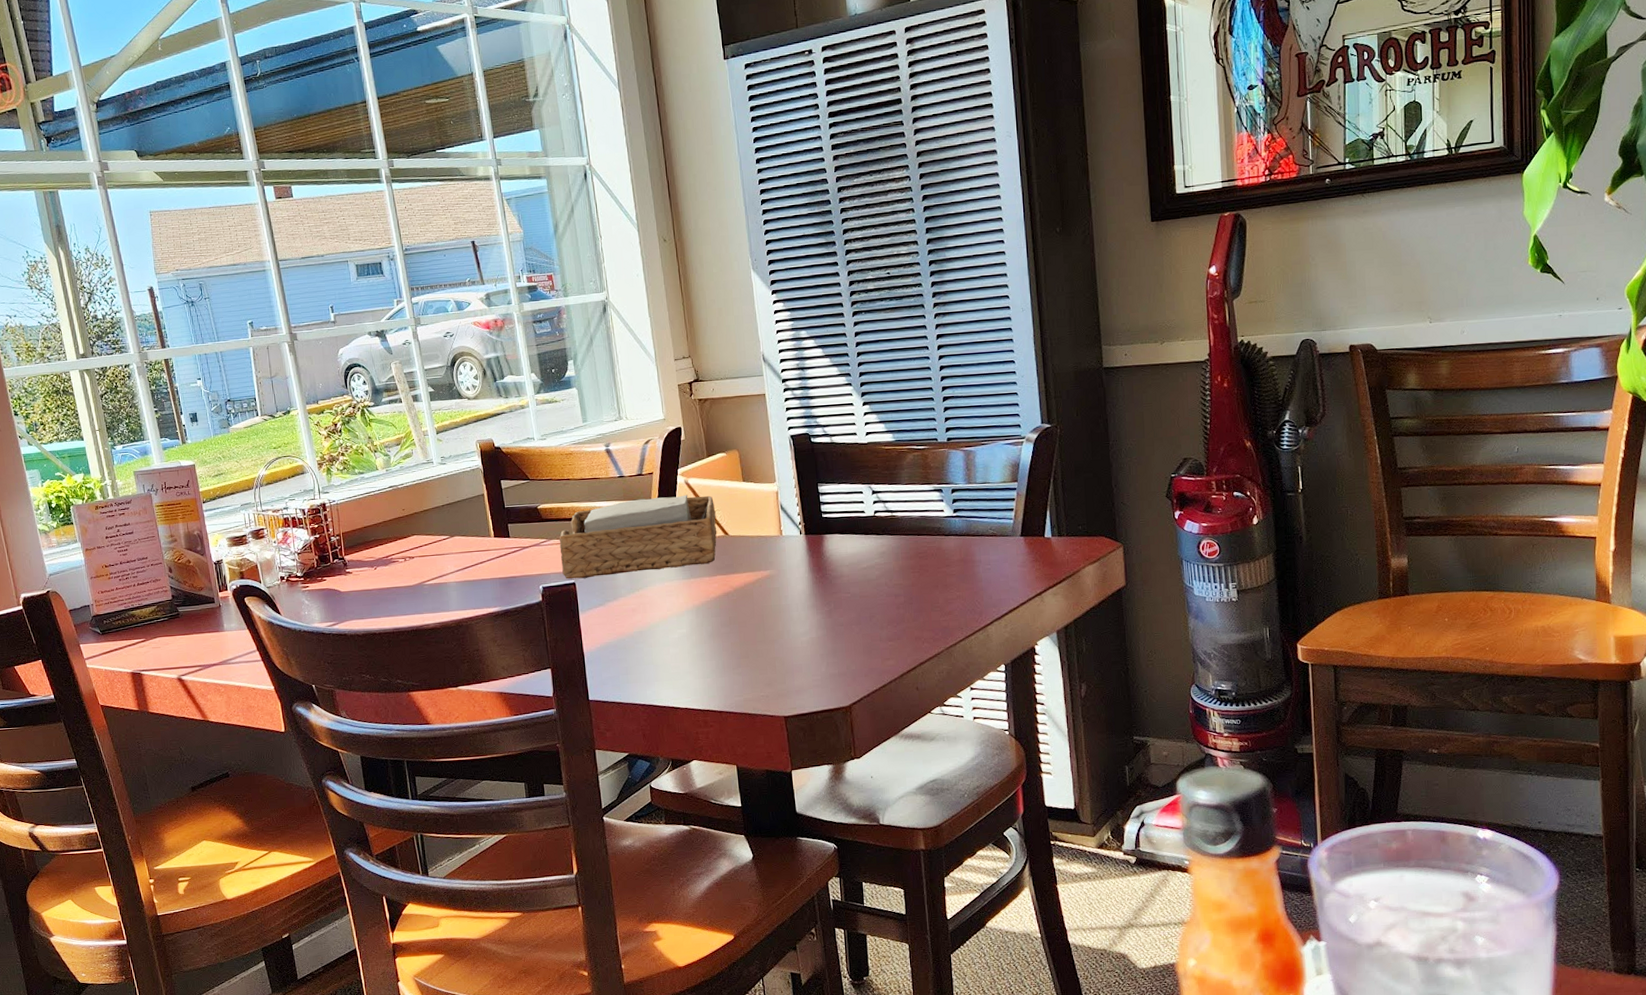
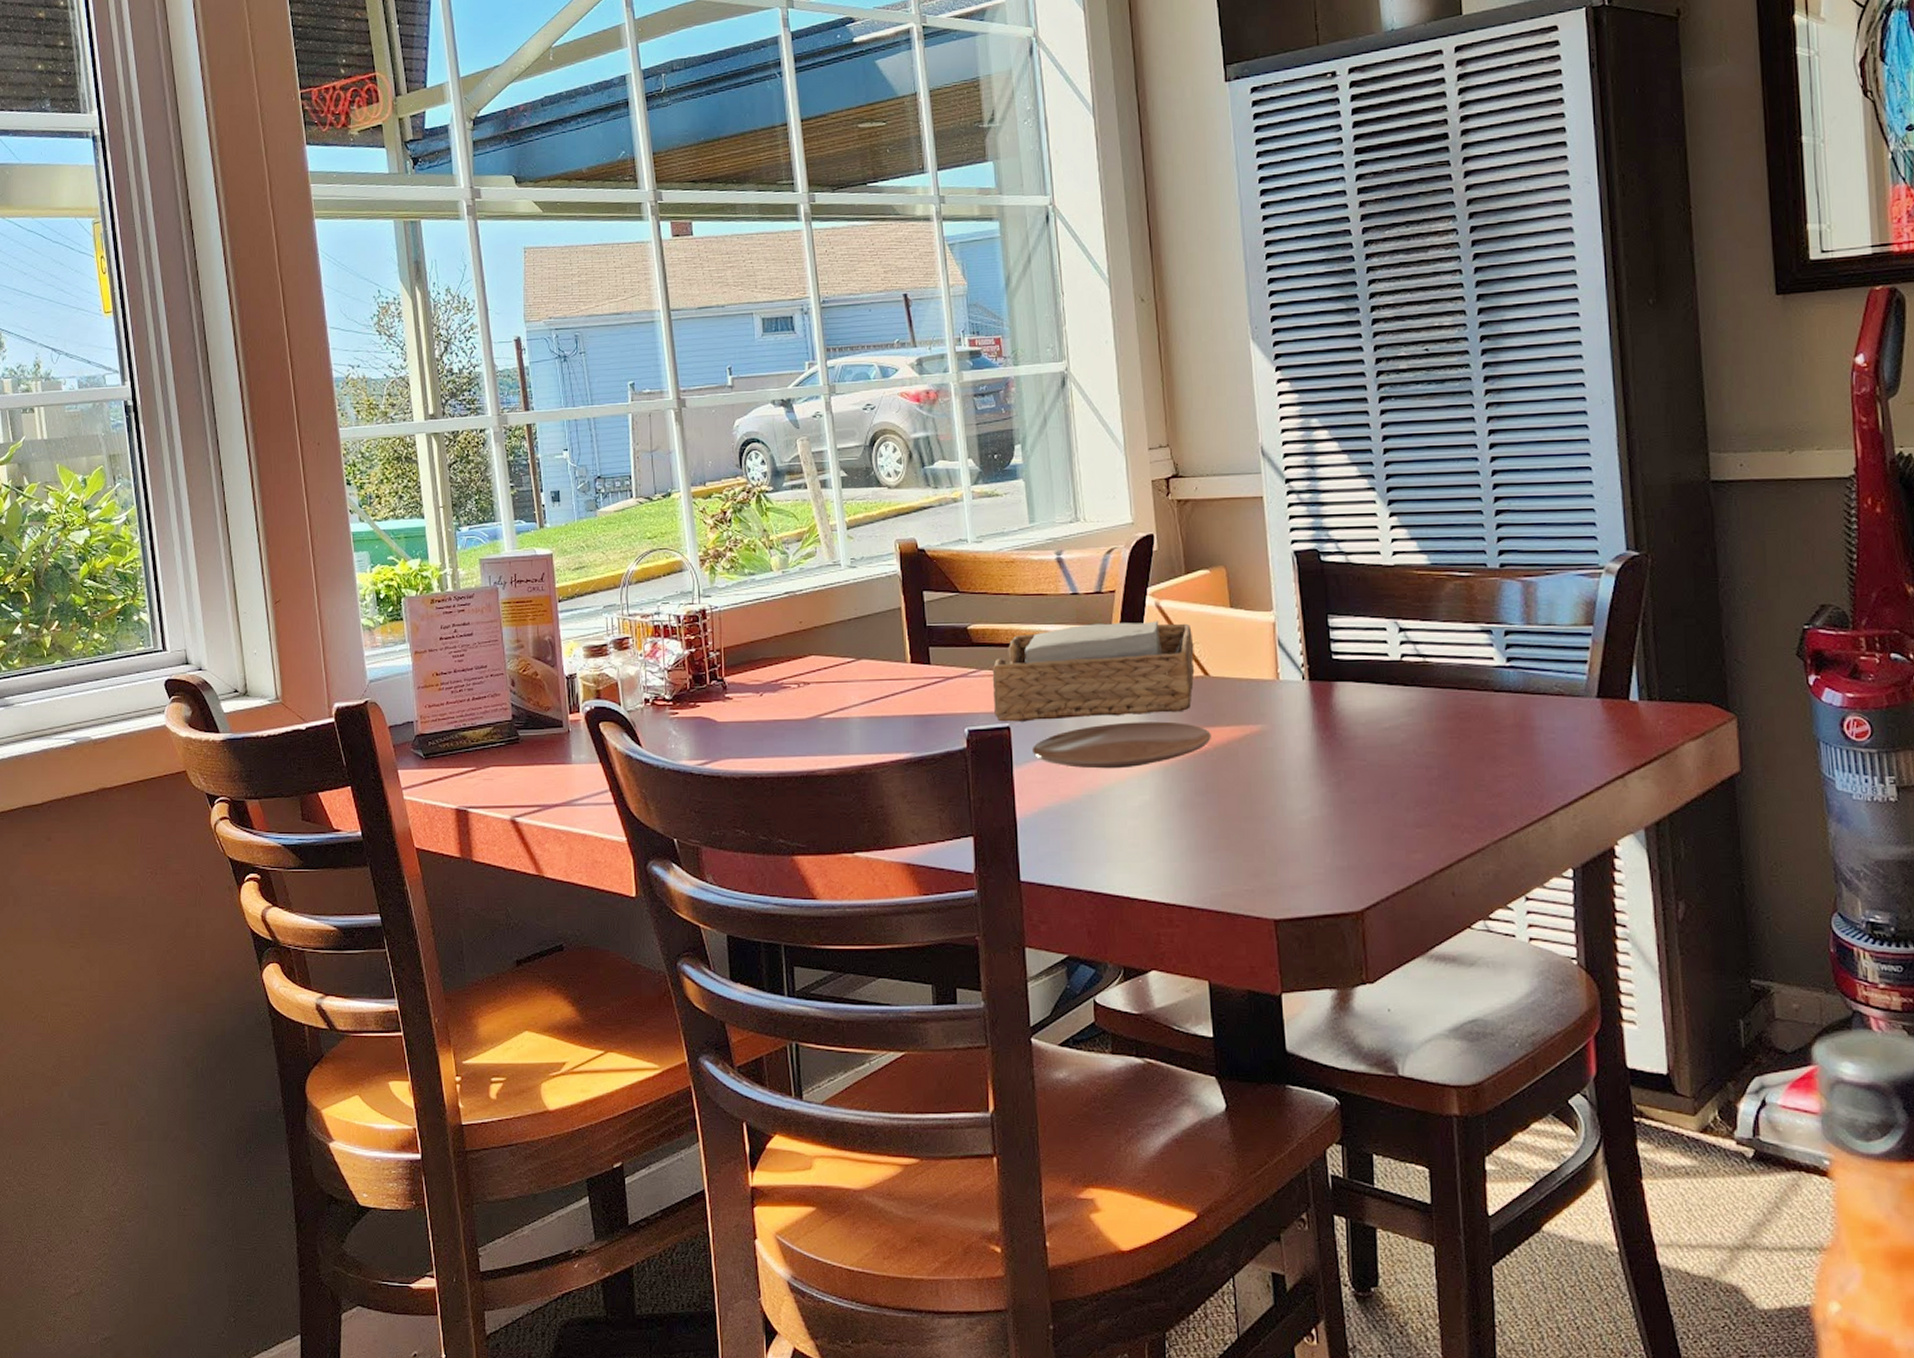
plate: none [593,572,732,611] -> present [1031,721,1211,769]

